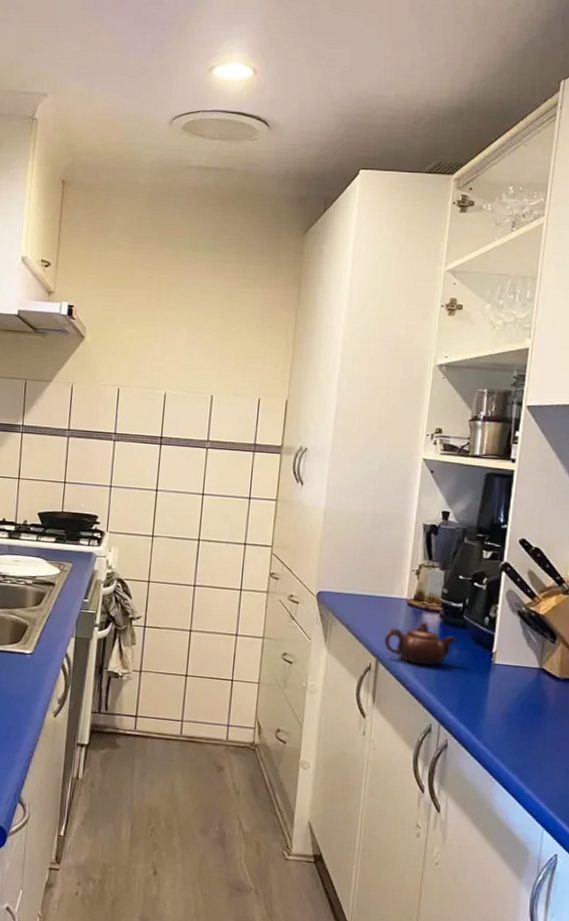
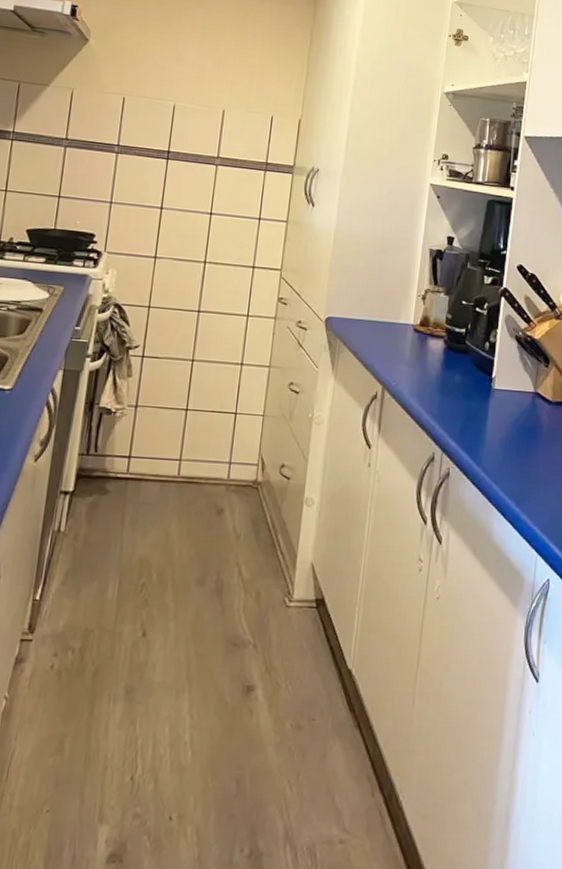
teapot: present [384,622,456,666] -> none [390,348,459,393]

